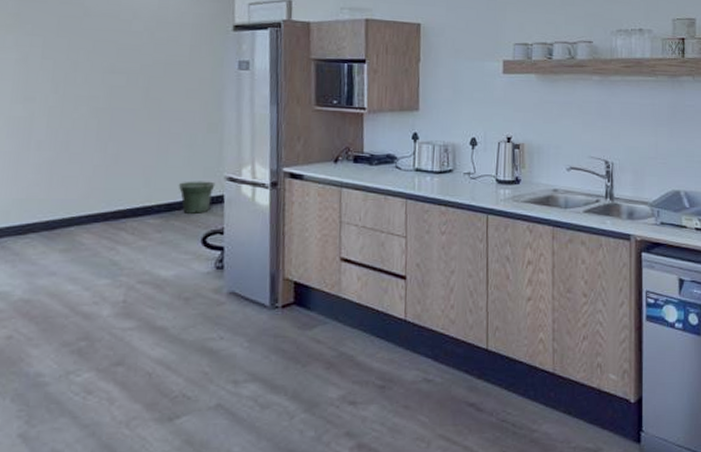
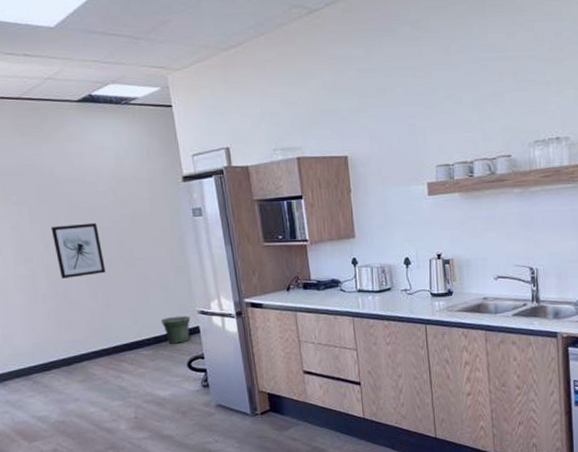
wall art: none [65,63,124,125] -> present [50,222,106,279]

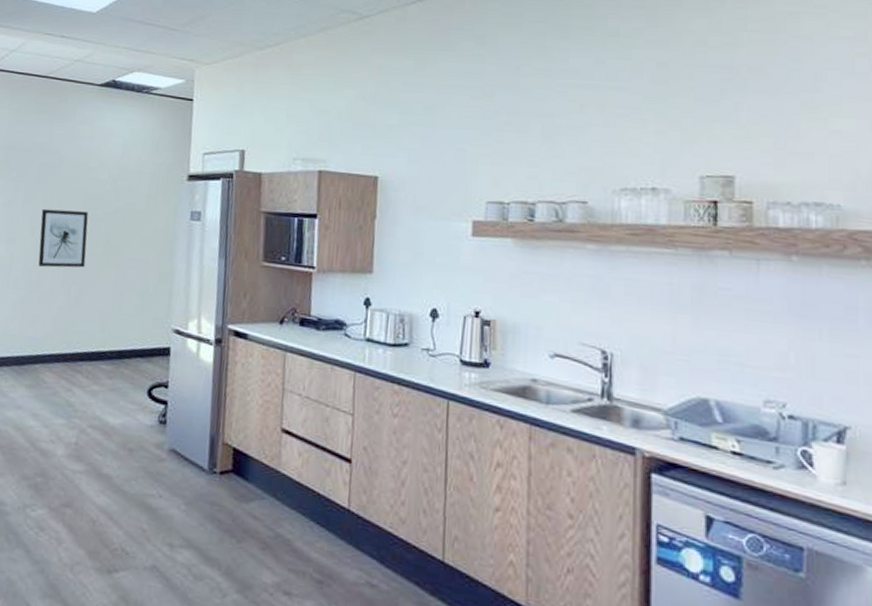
flower pot: present [160,315,191,344] -> none [129,330,163,364]

